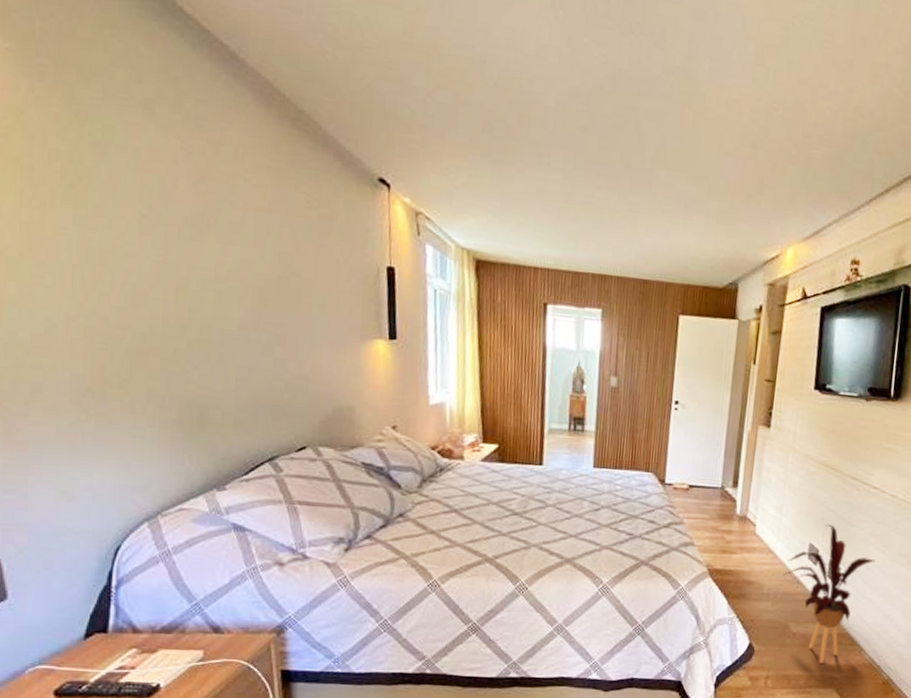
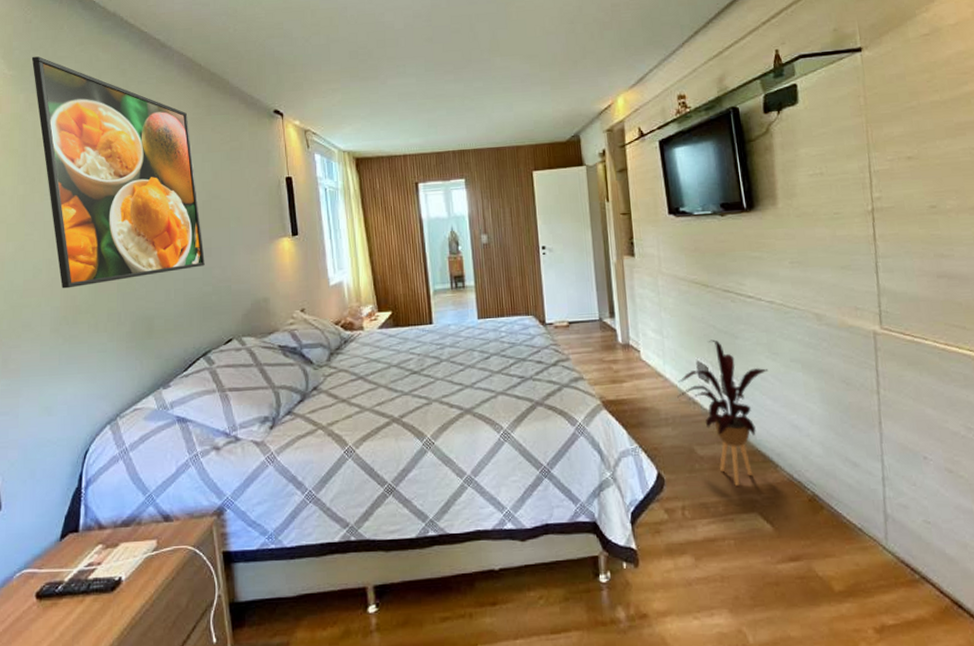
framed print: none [37,28,277,357] -> present [31,56,205,289]

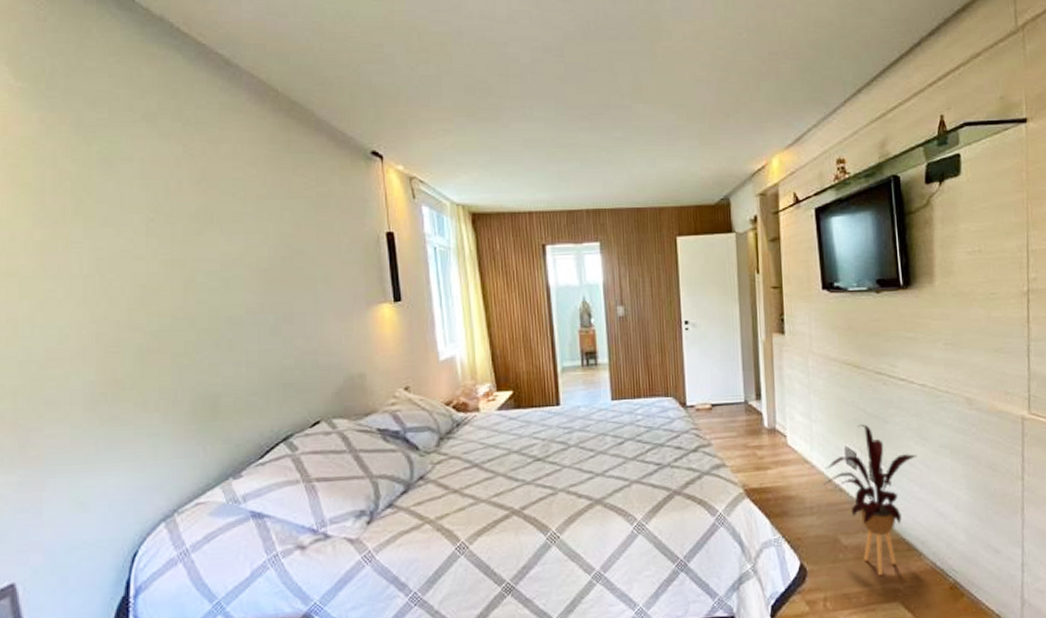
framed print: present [31,56,205,289] -> none [47,66,285,359]

